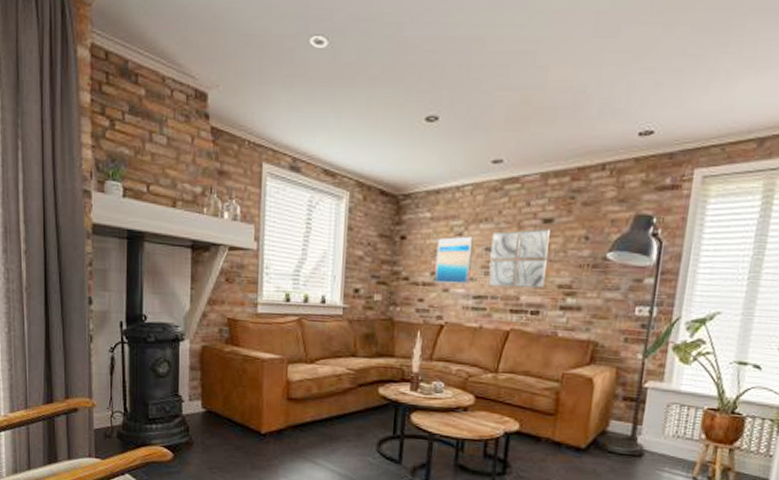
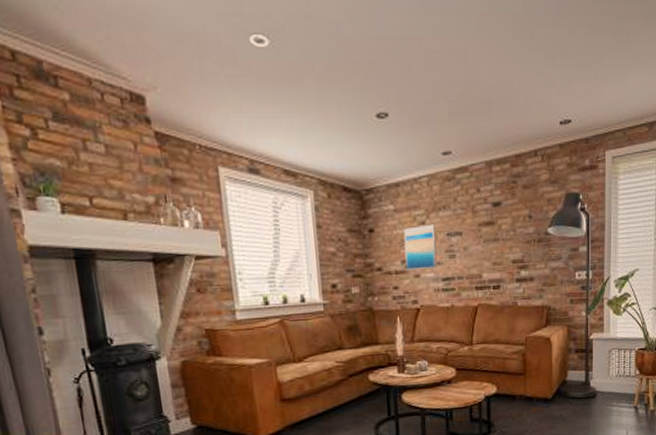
wall art: present [488,228,550,288] -> none [451,211,501,269]

